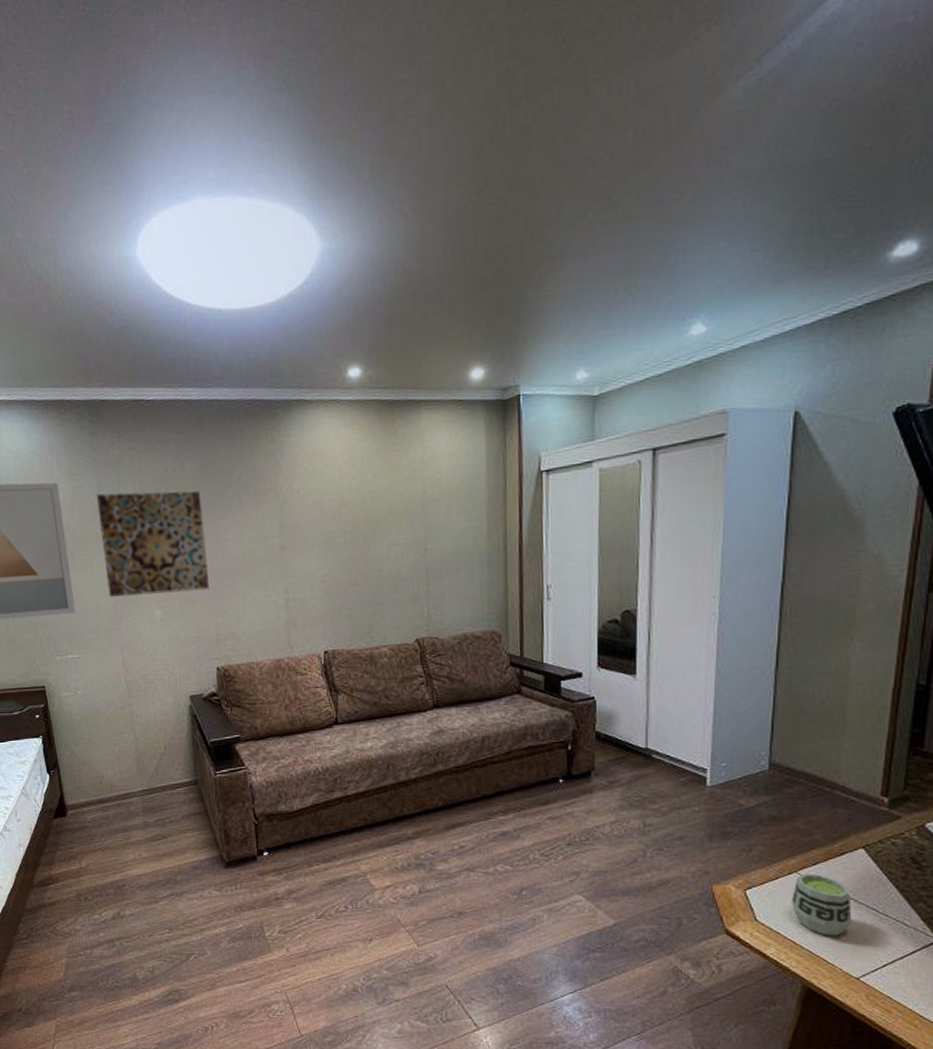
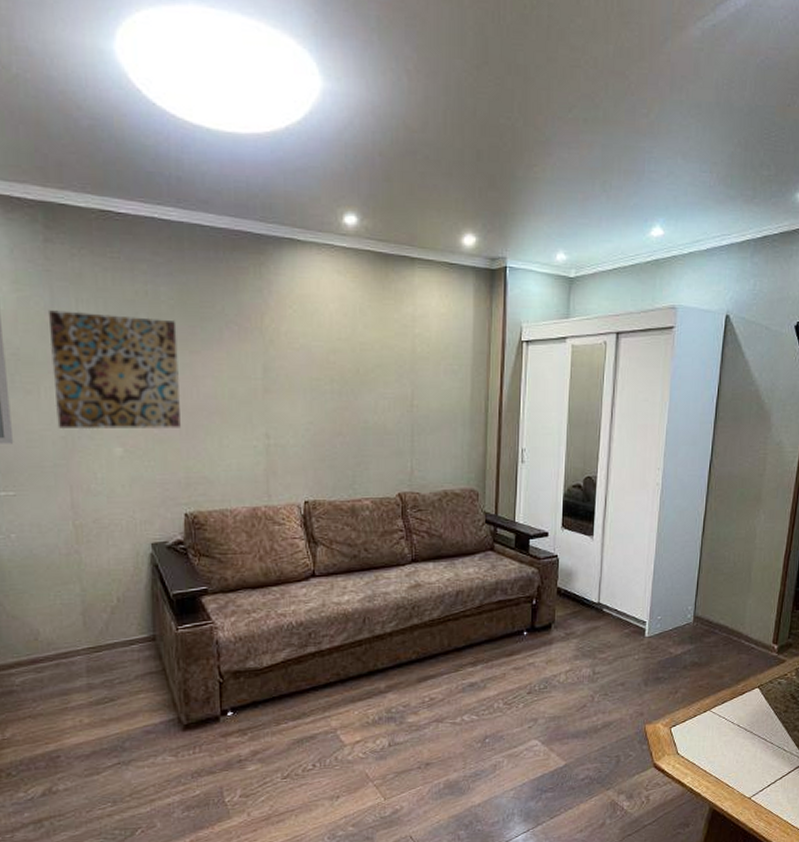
cup: present [791,873,852,936] -> none [704,710,748,764]

